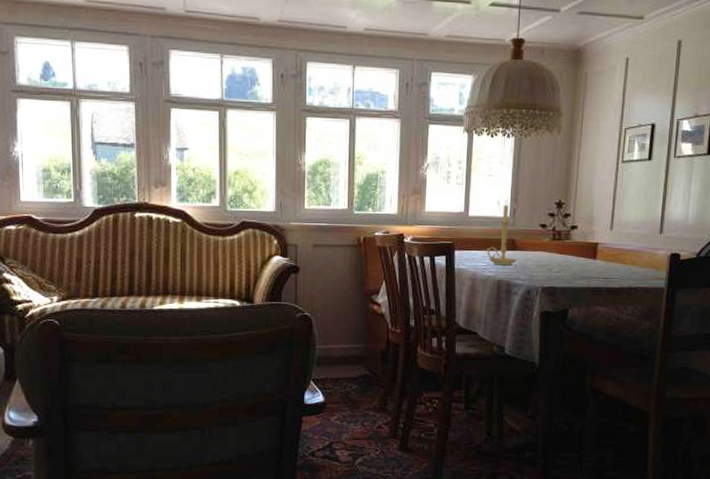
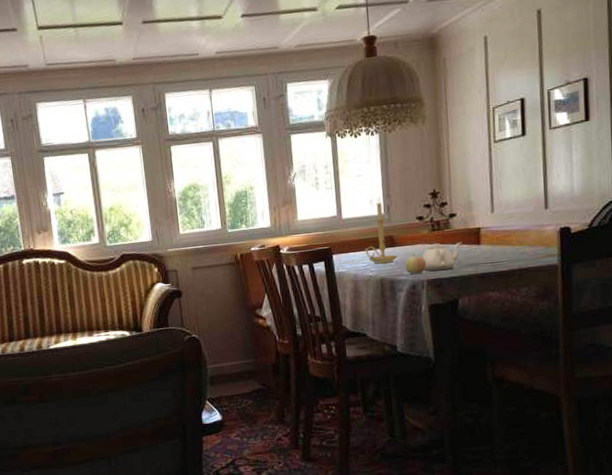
fruit: none [523,259,544,280] -> present [405,253,427,275]
teapot: none [539,252,579,280] -> present [421,241,462,272]

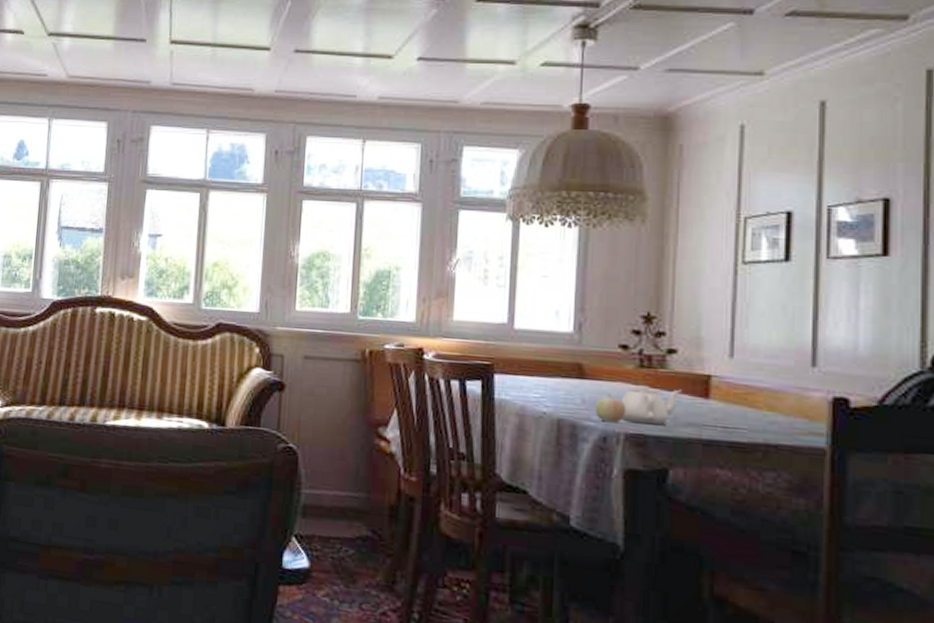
candle holder: present [365,197,398,264] -> none [541,309,587,400]

